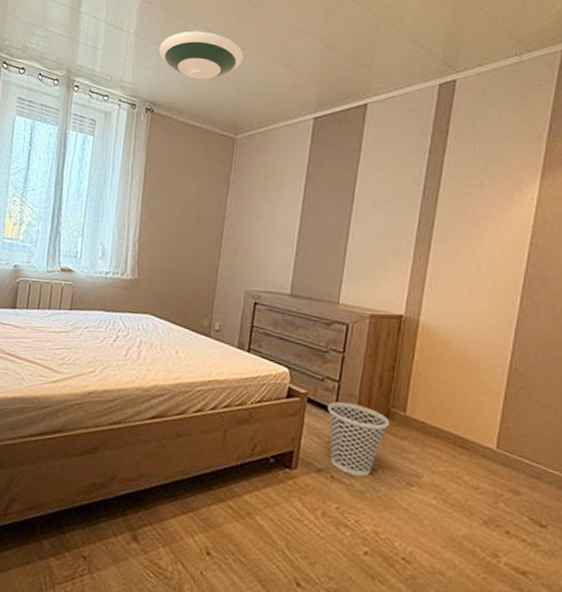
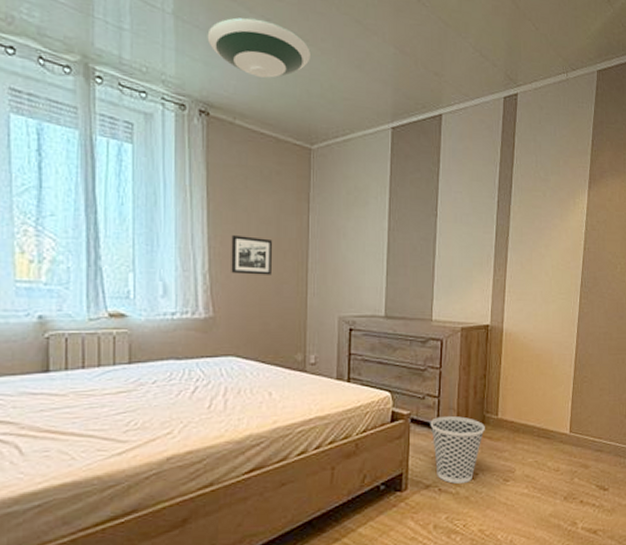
picture frame: none [156,211,193,248] -> present [231,235,272,275]

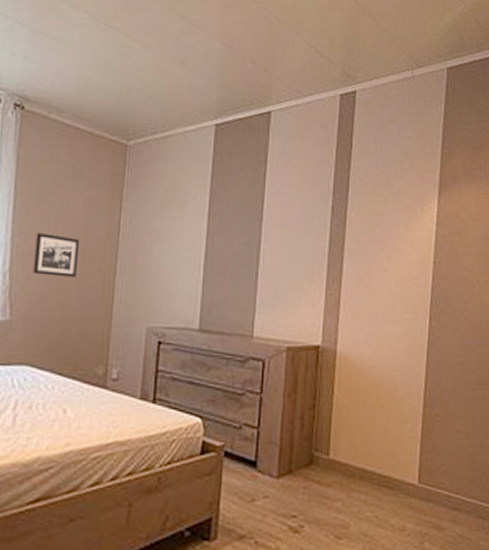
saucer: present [207,17,310,78] -> none [28,14,133,73]
wastebasket: present [430,416,485,484] -> none [247,452,313,536]

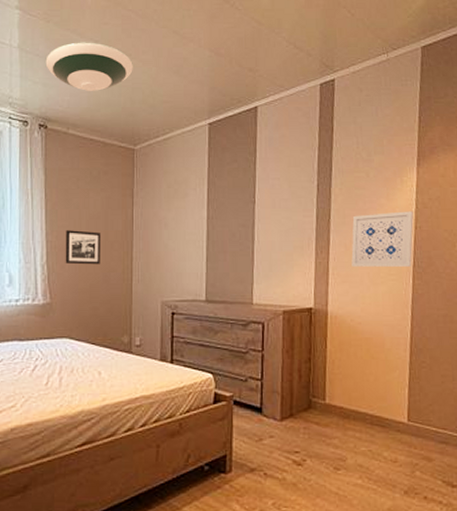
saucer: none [28,14,133,73] -> present [45,42,133,91]
wall art: none [365,243,433,306] -> present [351,211,414,267]

